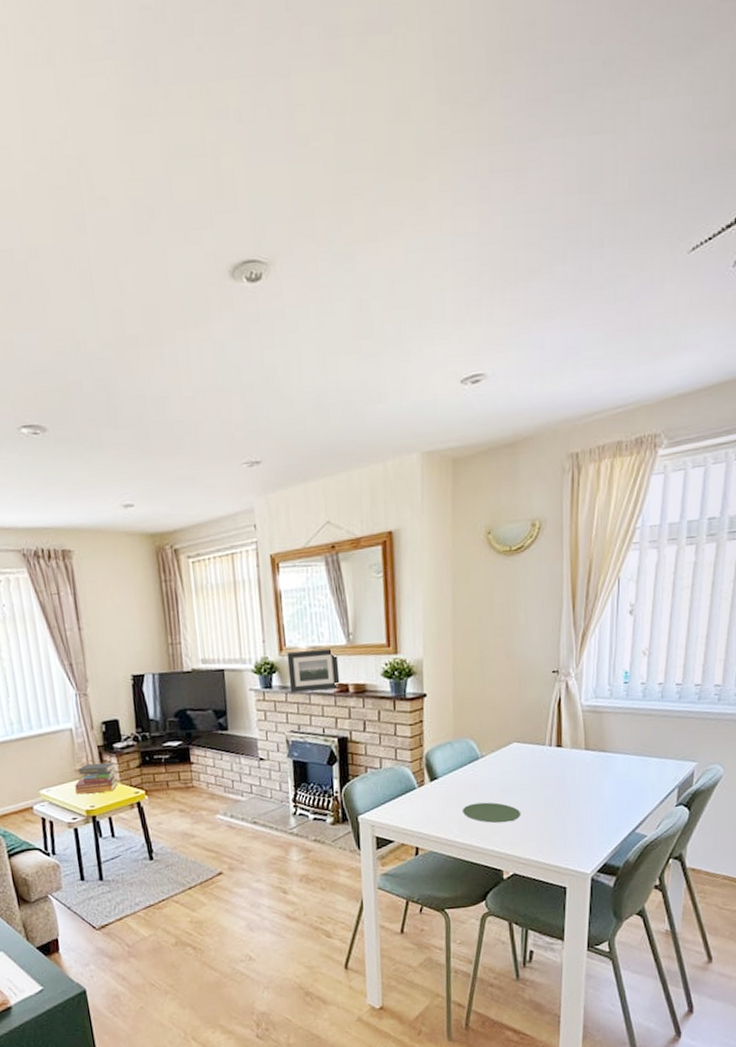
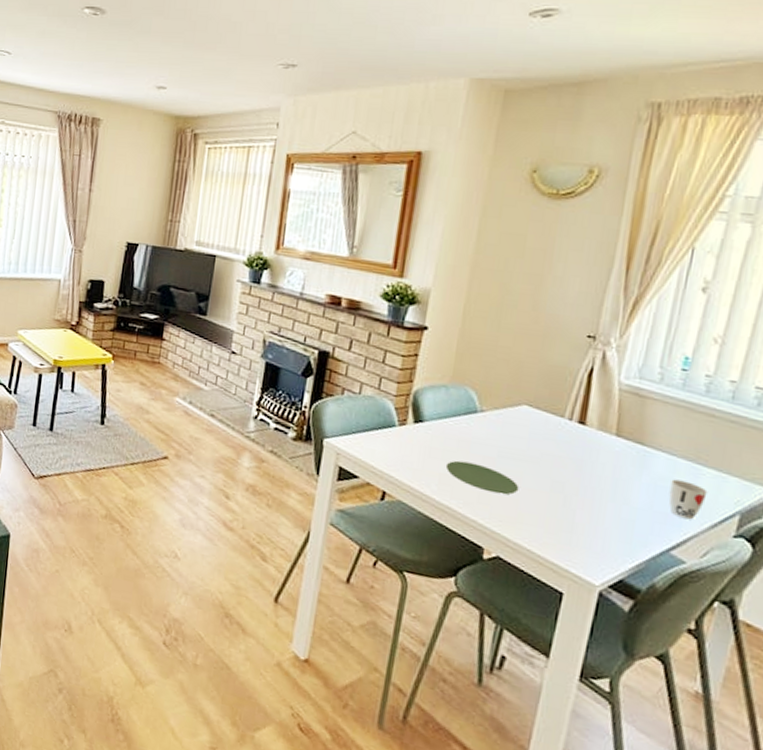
books: present [74,762,118,795] -> none [48,315,90,348]
picture frame: present [287,649,341,693] -> none [278,251,337,300]
cup: none [629,772,654,803] -> present [668,479,708,520]

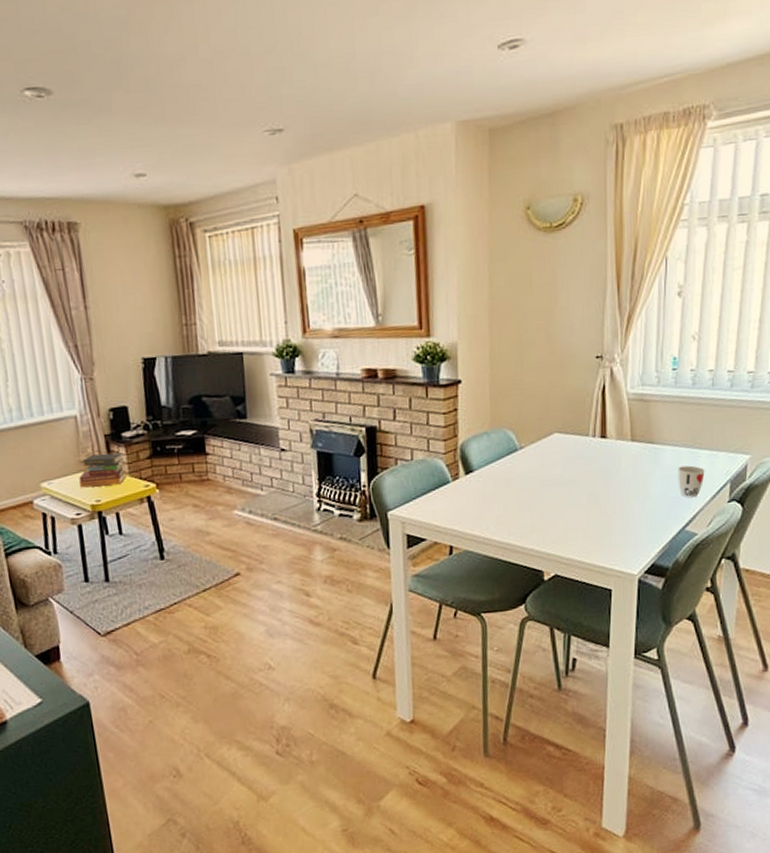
books: none [48,315,90,348] -> present [78,453,127,488]
plate: present [445,460,519,495] -> none [499,497,563,521]

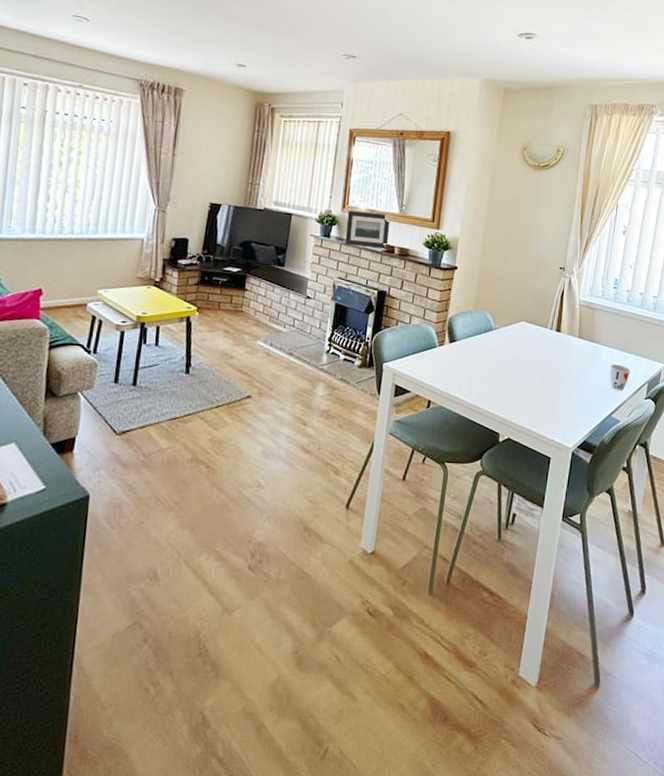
books: present [78,453,127,488] -> none [131,273,174,303]
picture frame: none [311,331,369,378] -> present [345,210,390,248]

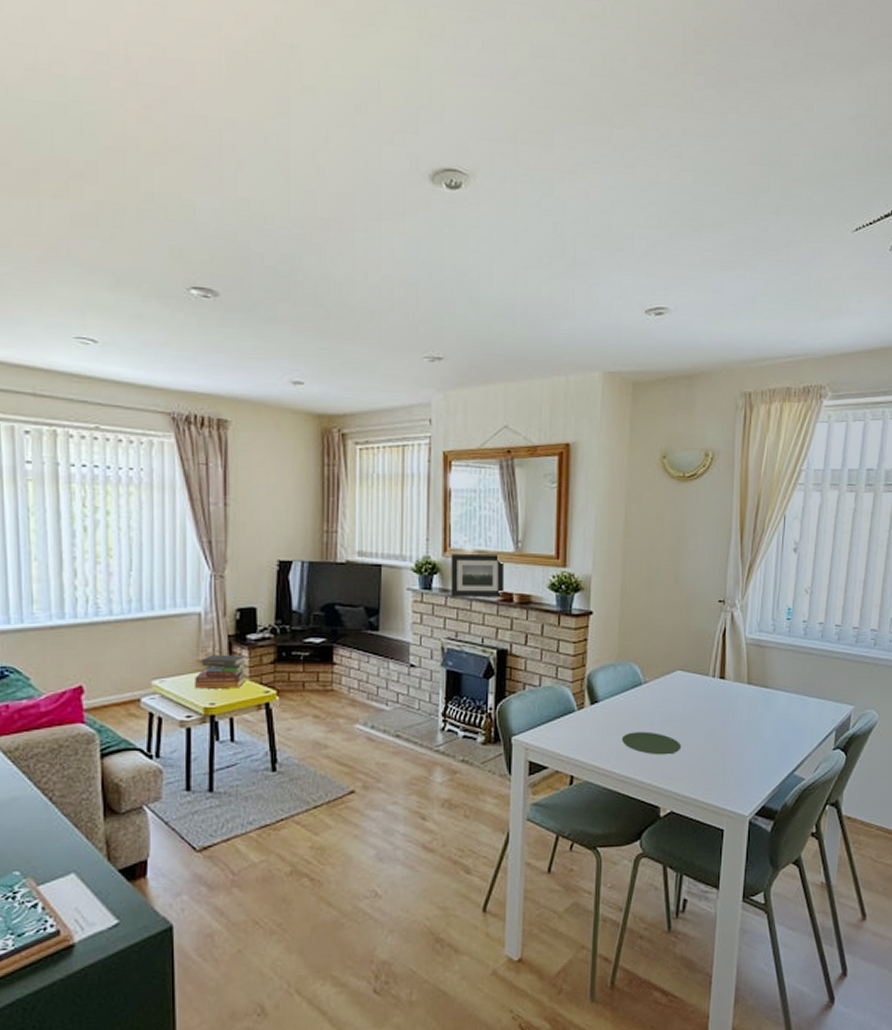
books: none [131,273,174,303] -> present [193,654,246,689]
plate: none [472,368,521,391] -> present [621,731,682,755]
cup: present [609,364,630,391] -> none [788,711,813,743]

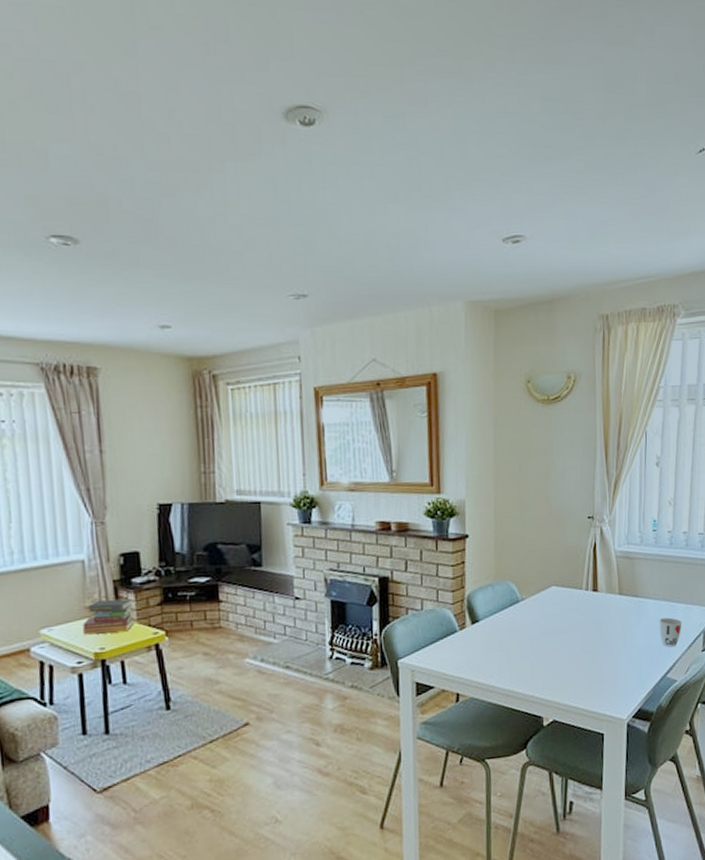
picture frame: present [451,553,505,597] -> none [328,485,383,529]
plate: present [621,731,682,755] -> none [502,646,560,668]
cup: none [788,711,813,743] -> present [659,617,682,648]

